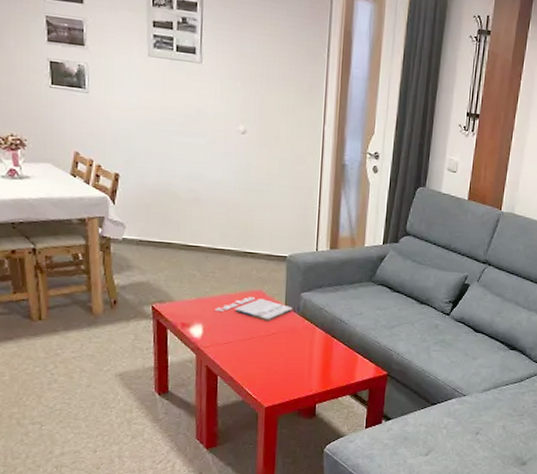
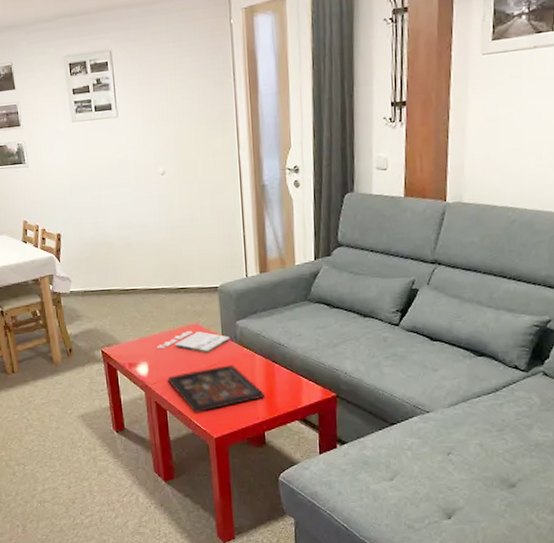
decorative tray: none [222,335,321,381] -> present [167,365,265,413]

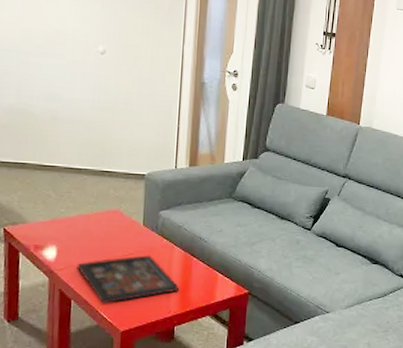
magazine: present [157,331,230,353] -> none [70,216,151,241]

